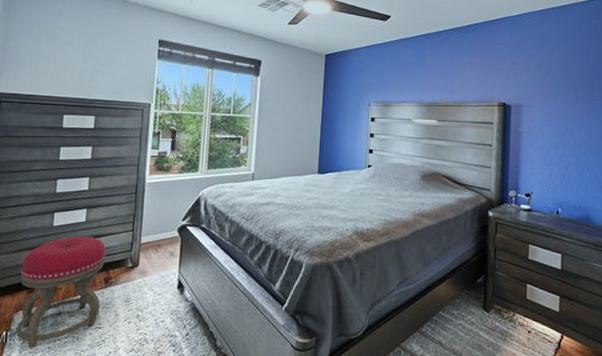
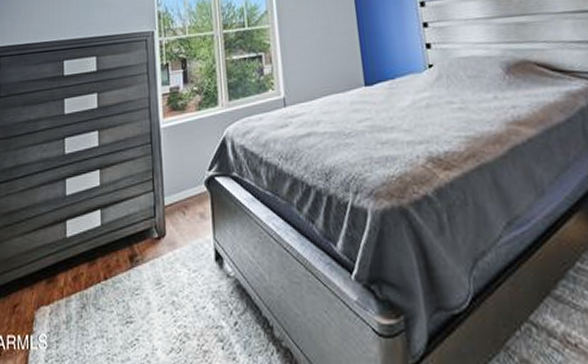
stool: present [15,236,106,348] -> none [37,204,128,355]

